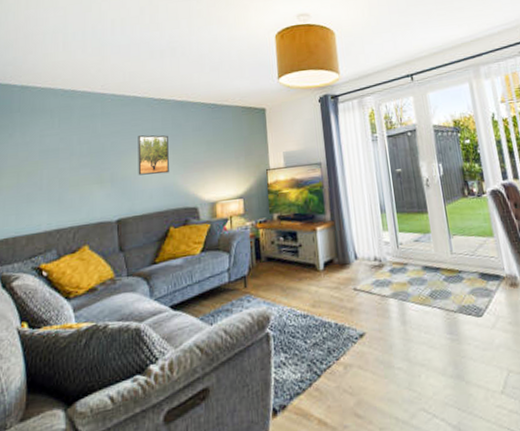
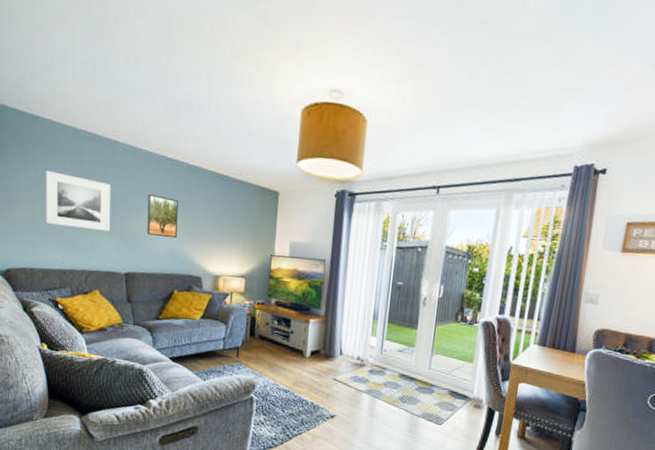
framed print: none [31,133,101,187] -> present [45,170,111,231]

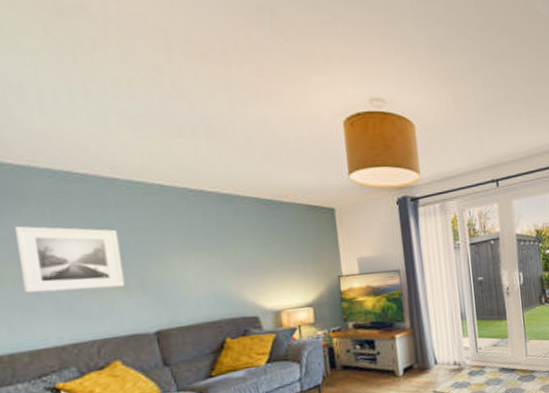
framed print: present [147,194,178,239] -> none [171,233,219,281]

